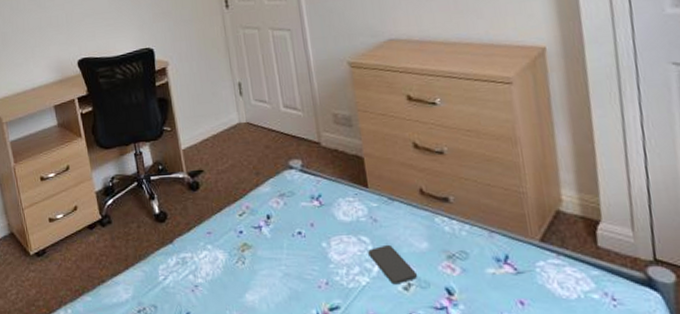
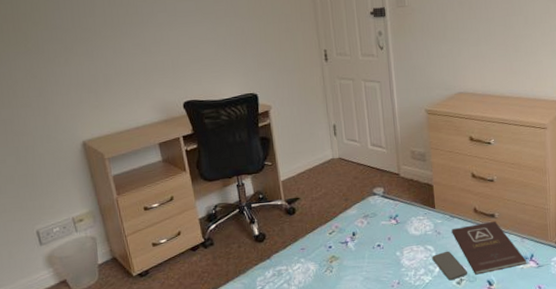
book: none [391,206,500,279] -> present [452,221,527,275]

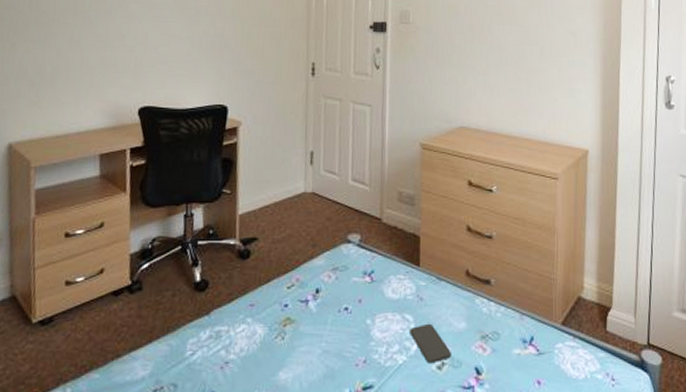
book: present [452,221,527,275] -> none [437,289,525,359]

